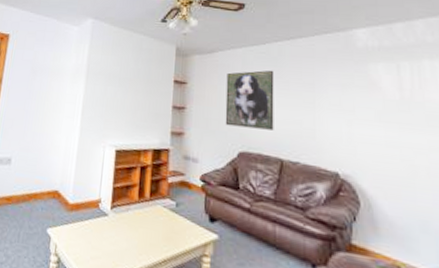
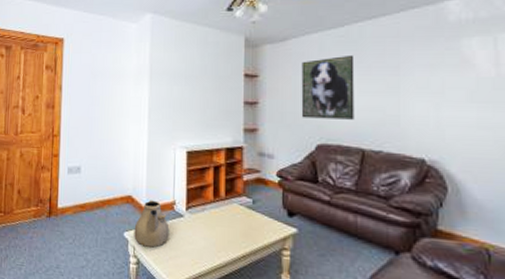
teapot: none [57,196,93,247] -> present [134,200,170,248]

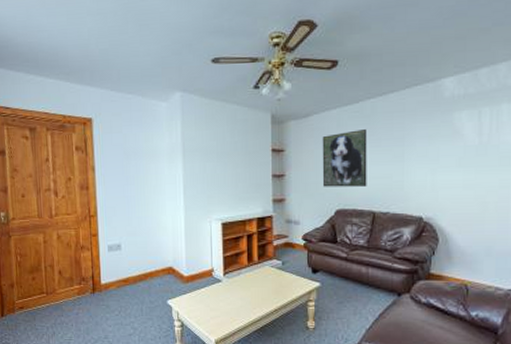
teapot: present [134,200,170,248] -> none [176,269,210,311]

